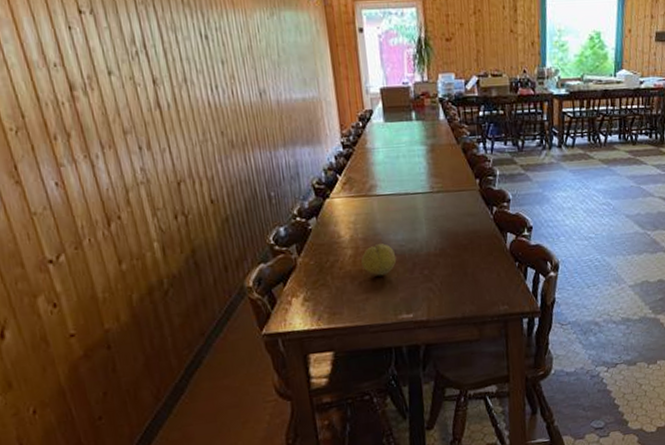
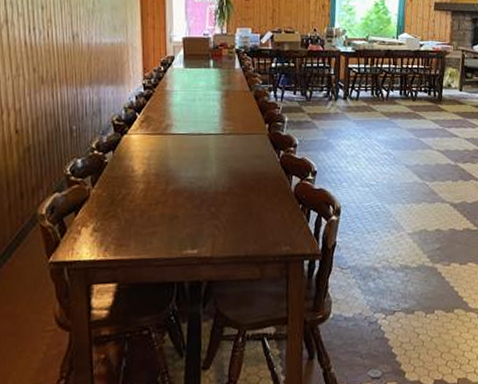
fruit: present [361,244,397,276] -> none [152,180,186,211]

